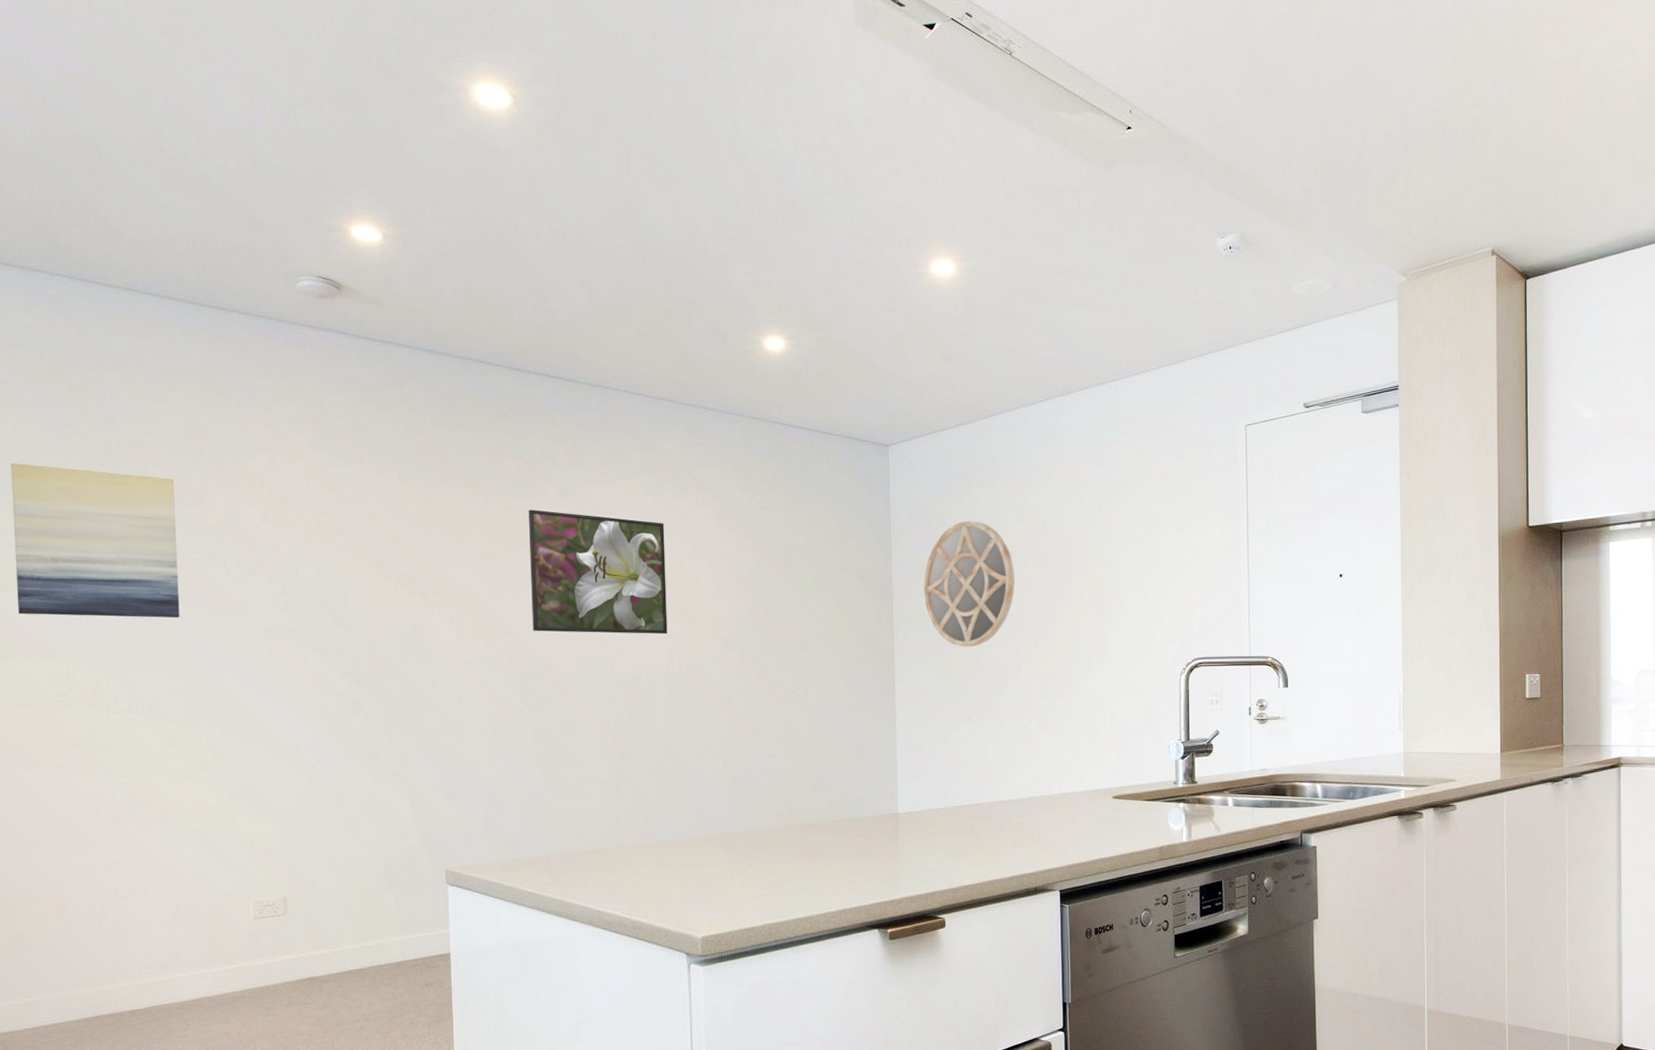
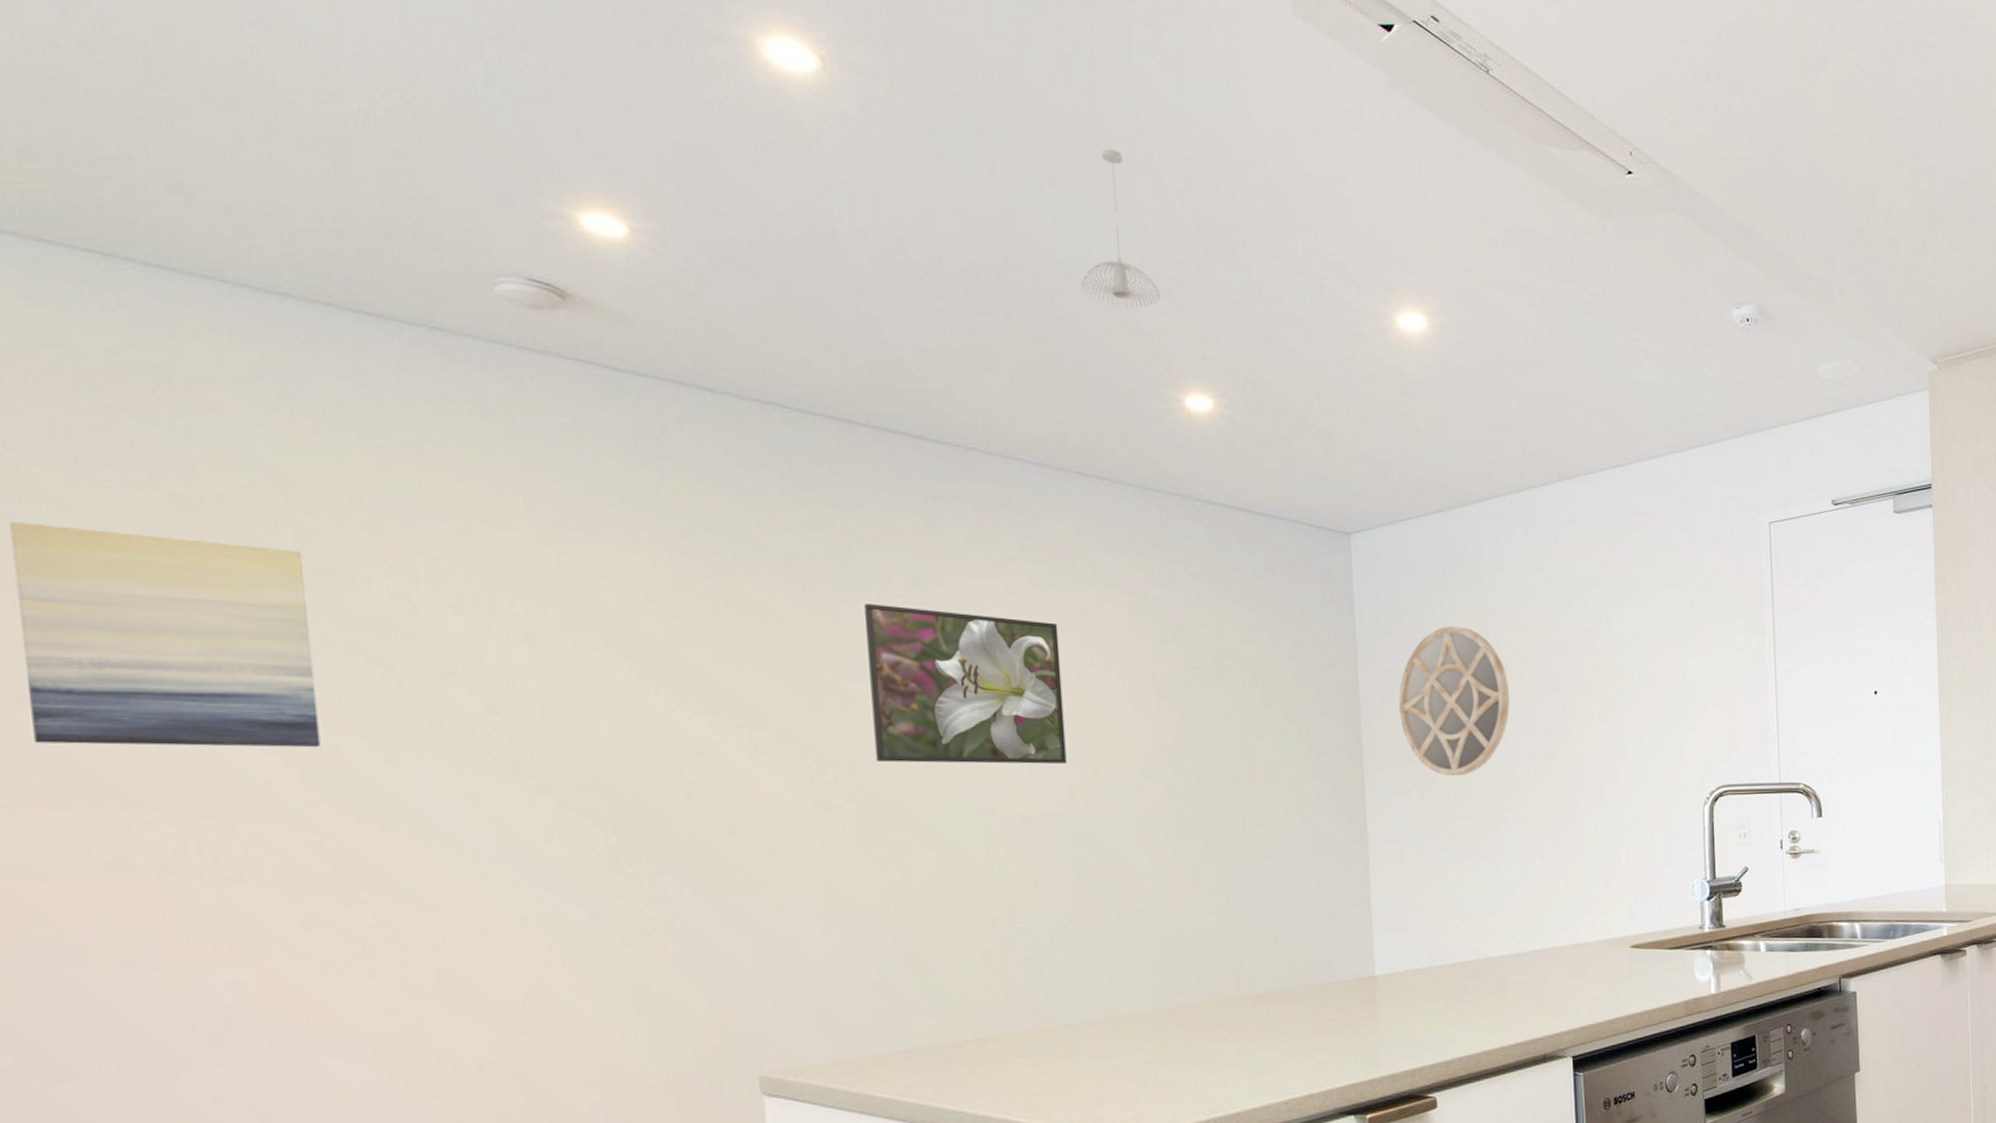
pendant light: none [689,146,748,270] -> present [1080,149,1161,307]

